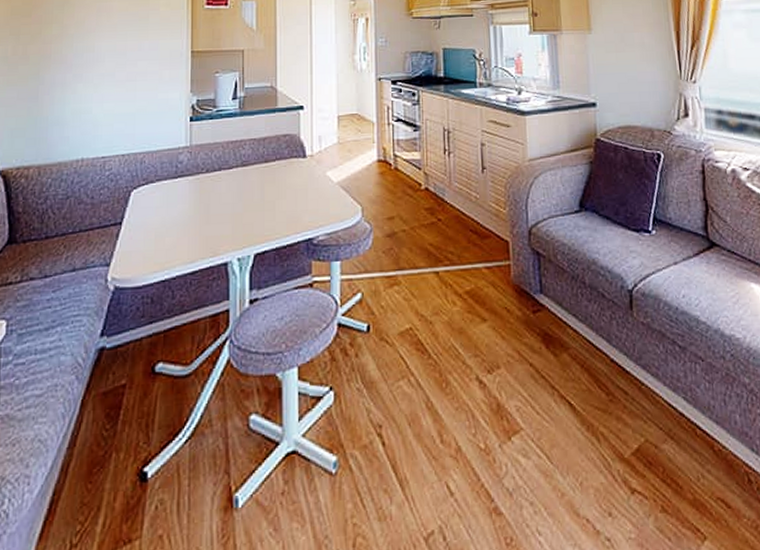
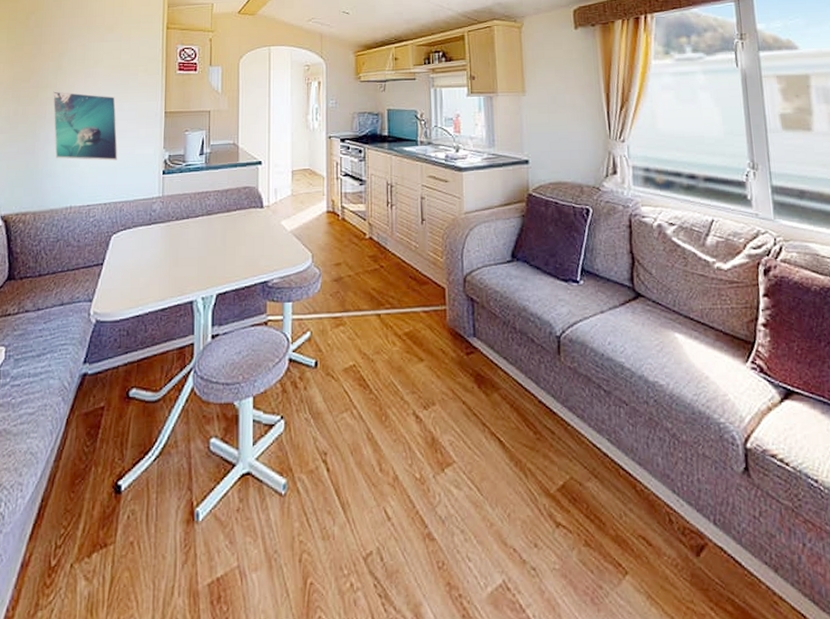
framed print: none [59,28,138,106] -> present [53,91,118,161]

